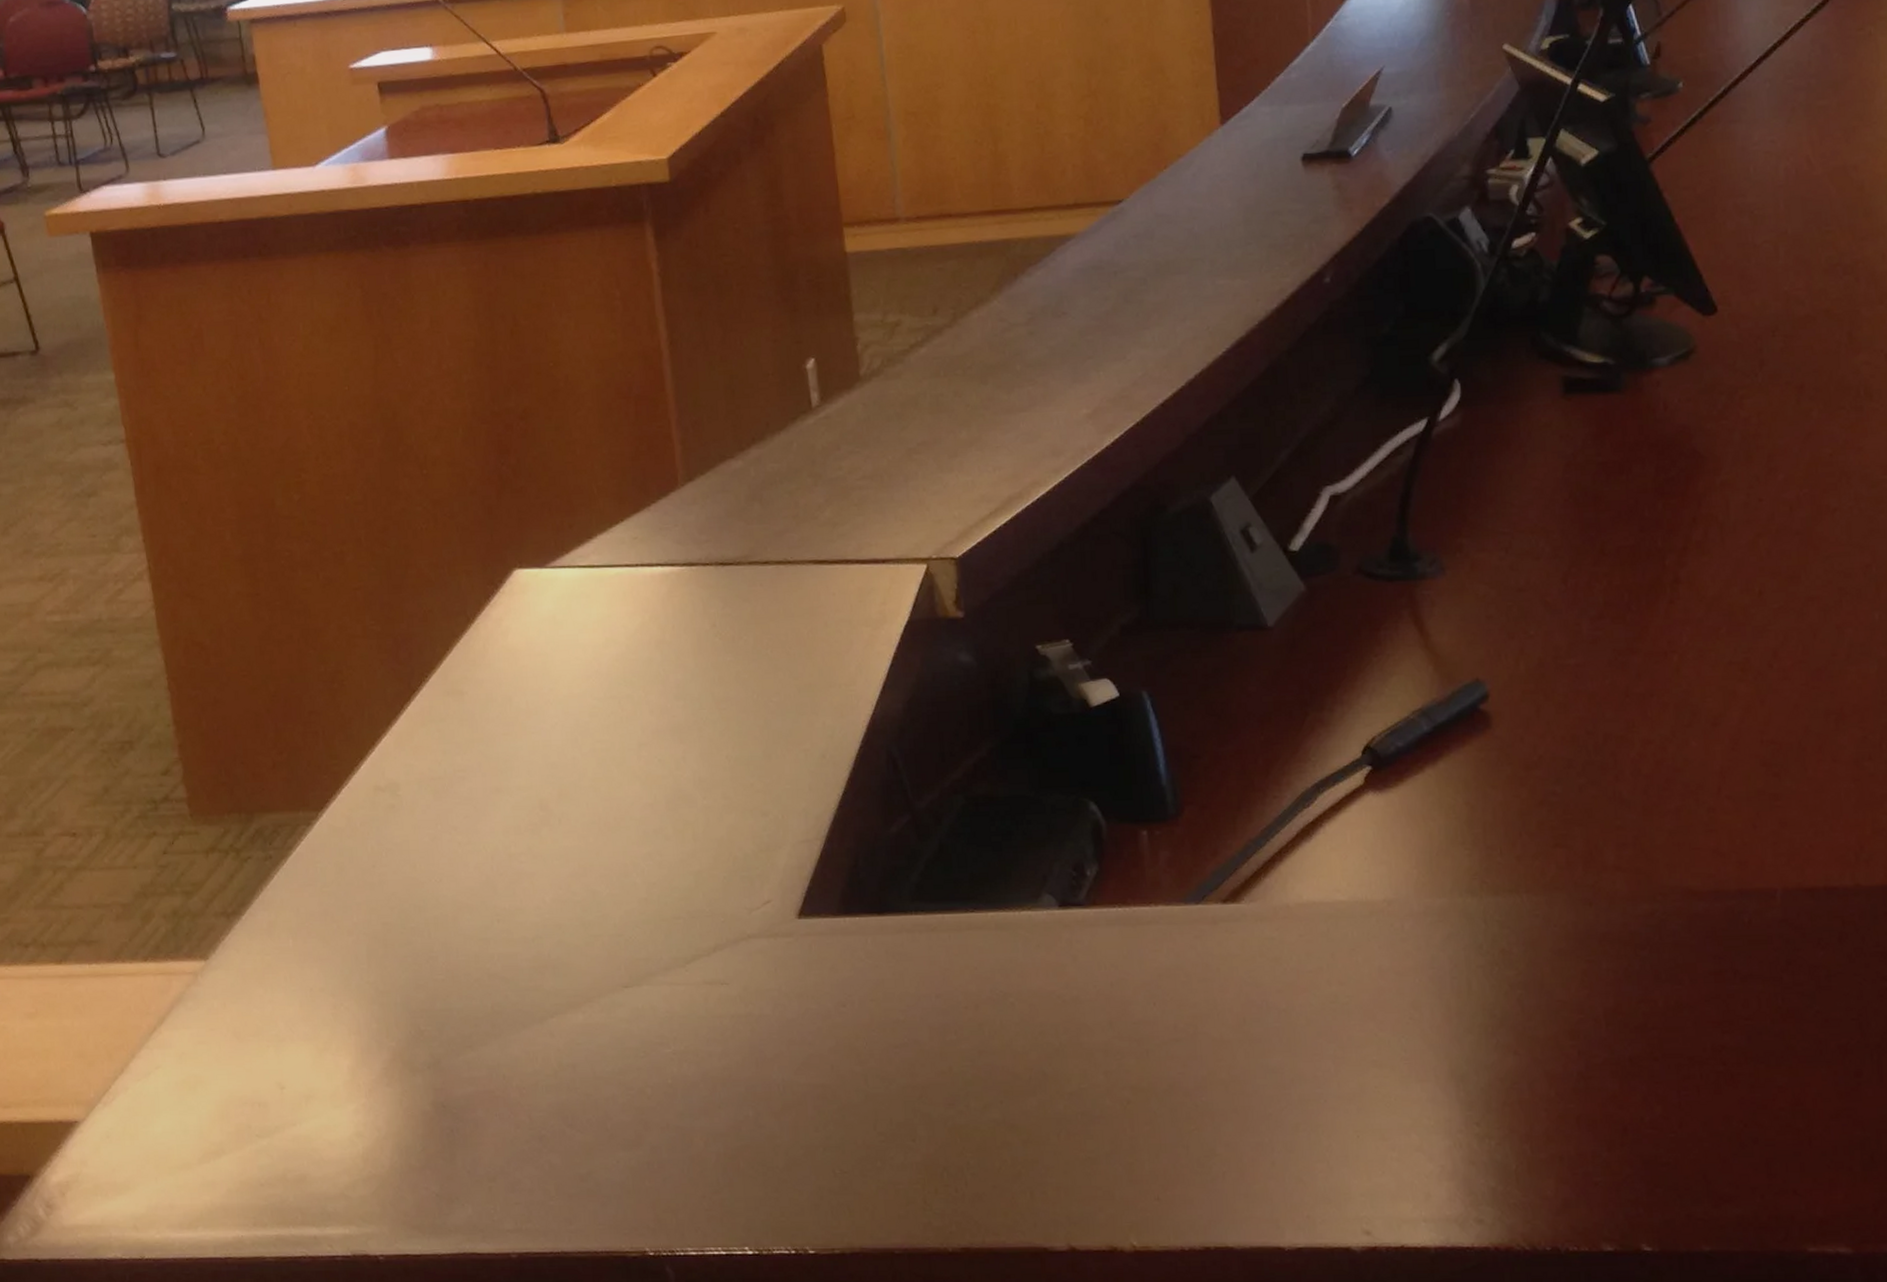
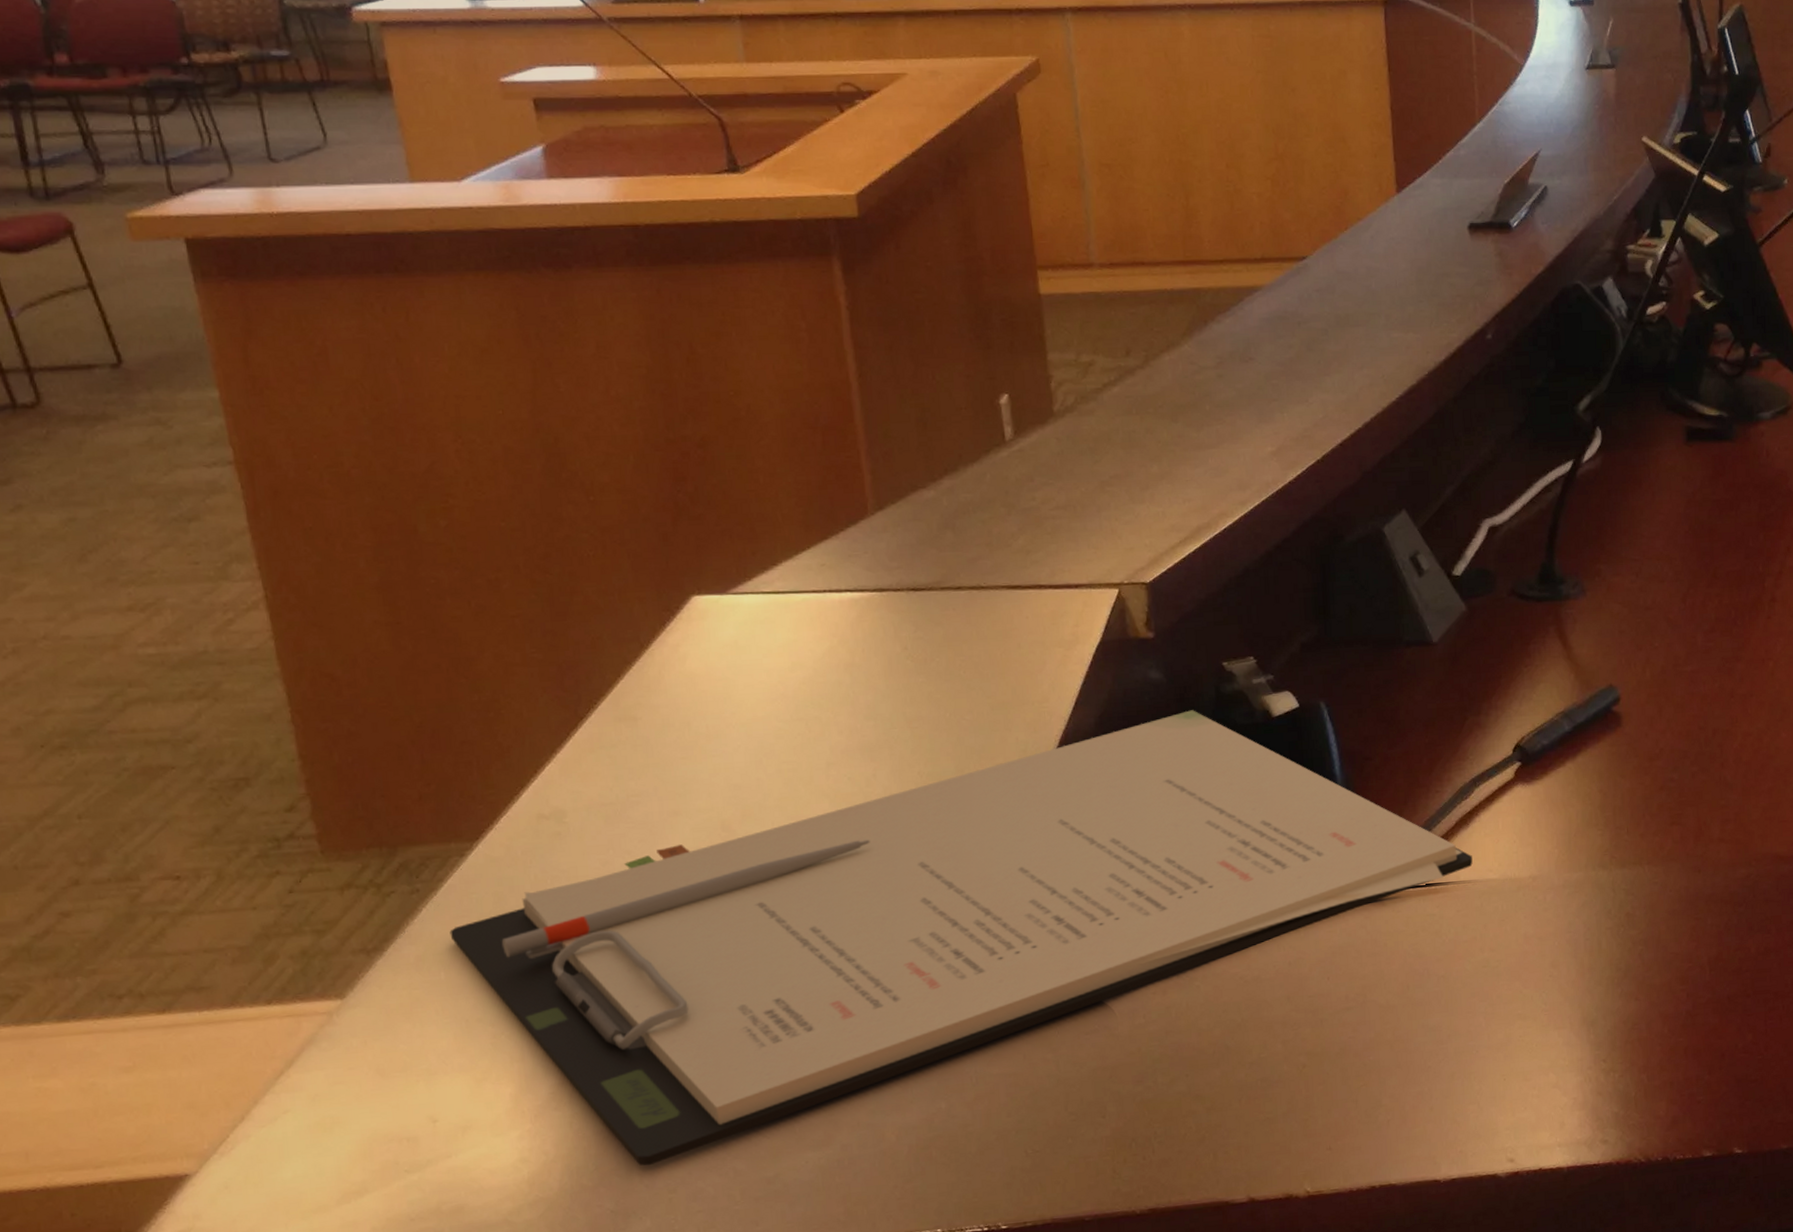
clipboard: none [297,697,1317,1151] -> present [449,710,1473,1166]

